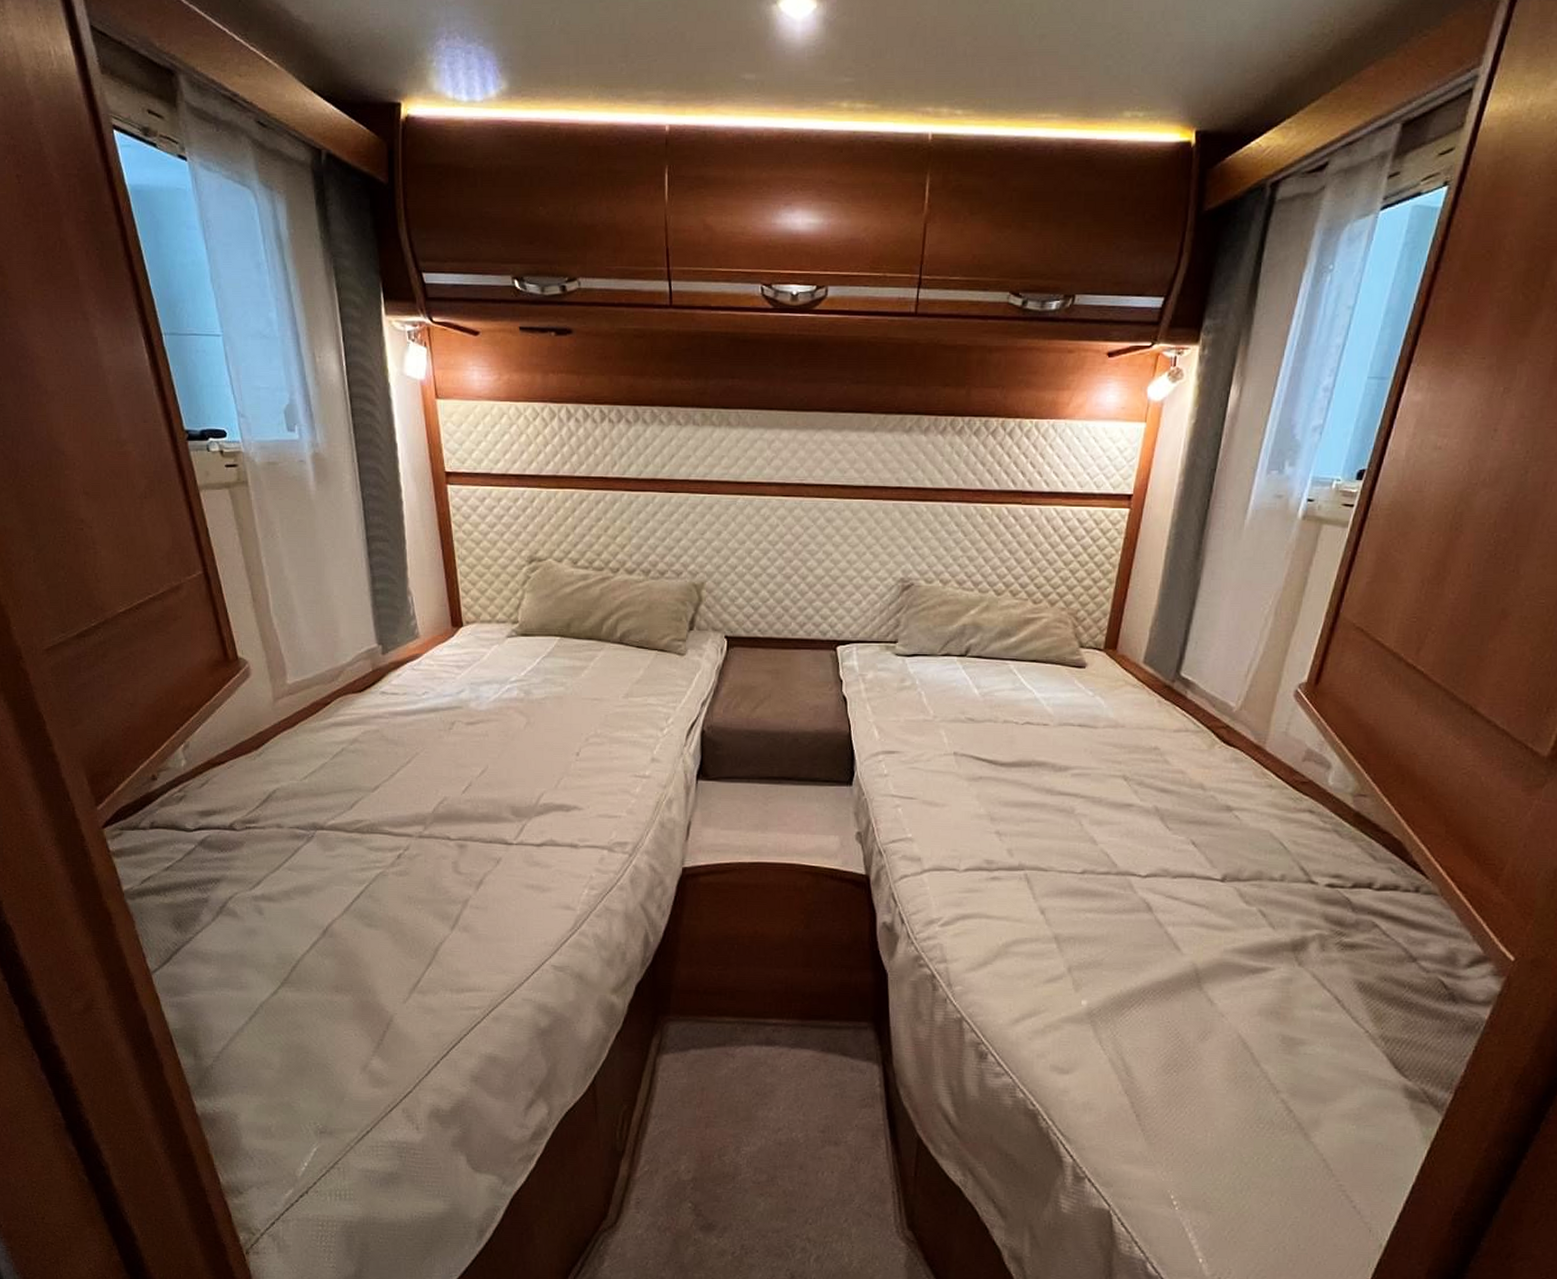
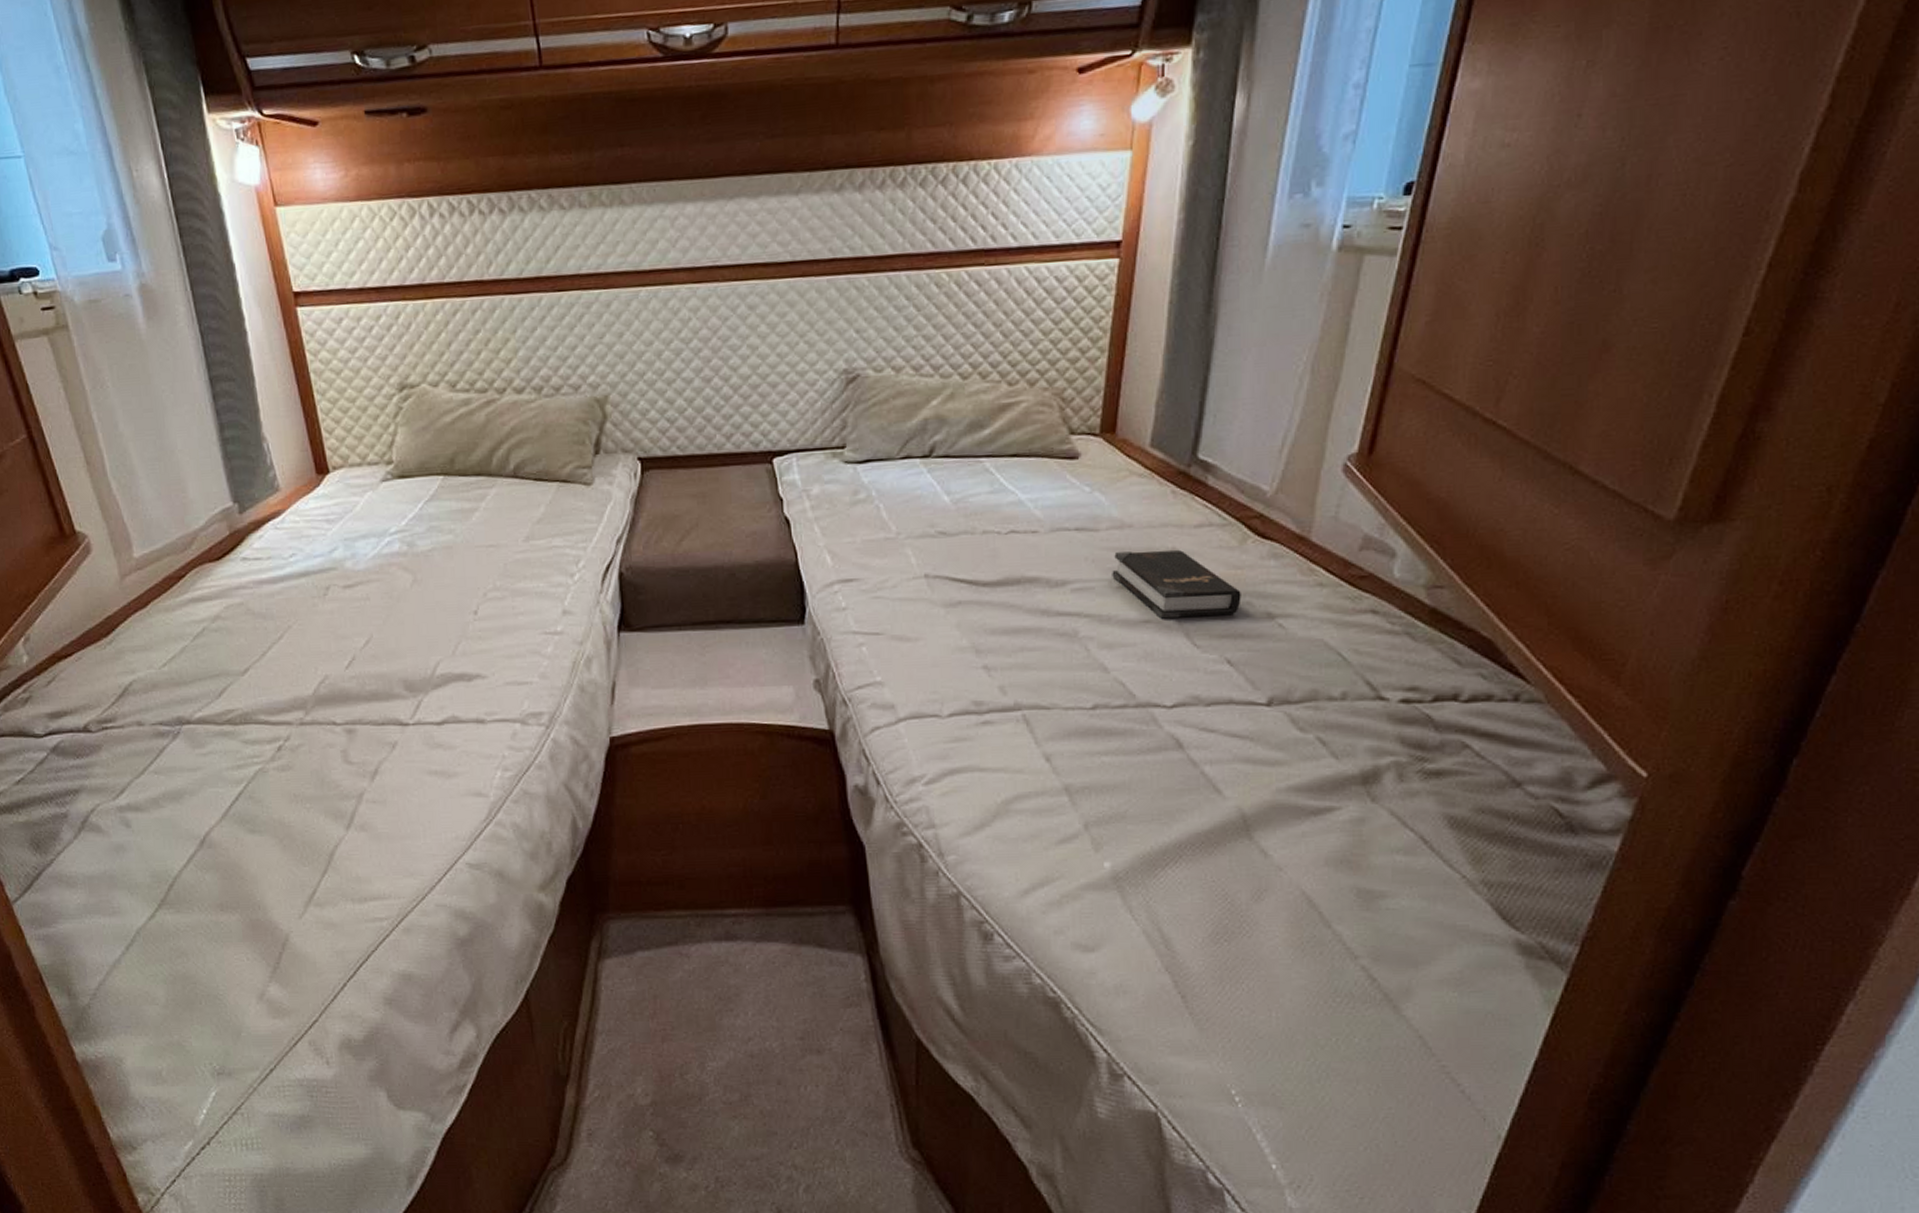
hardback book: none [1105,747,1207,805] -> present [1112,550,1241,619]

